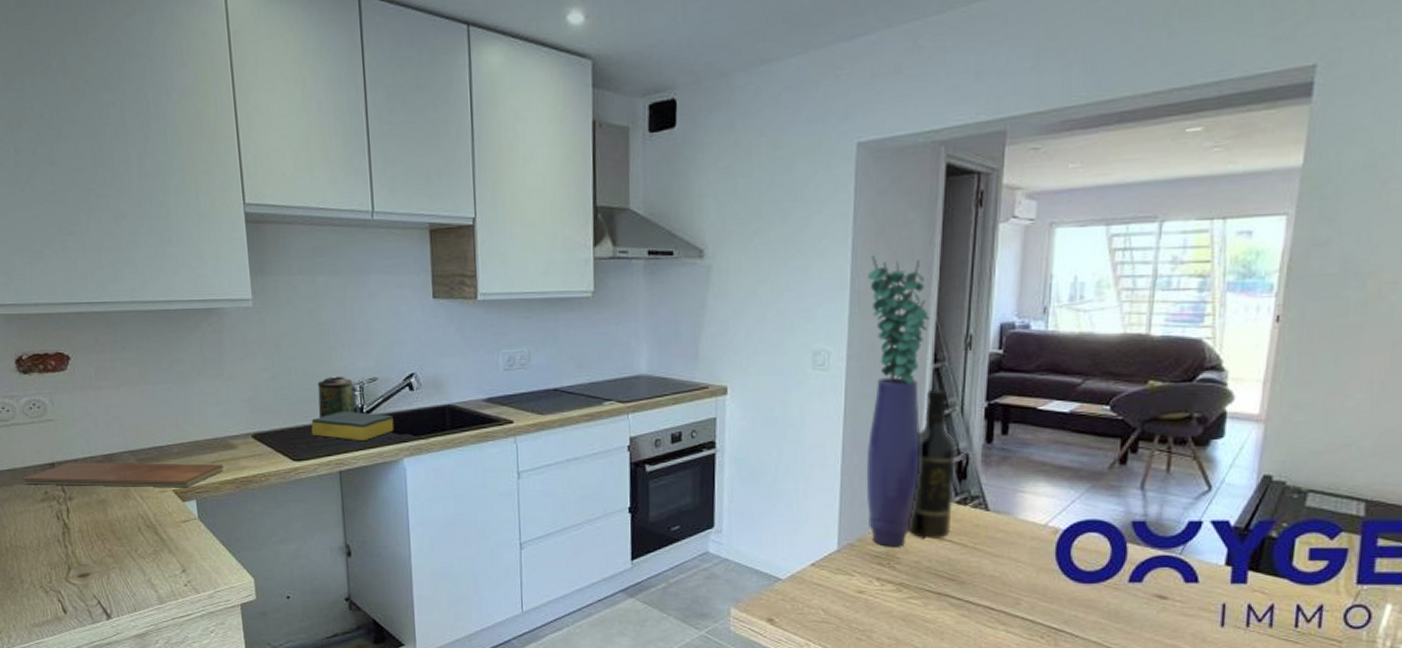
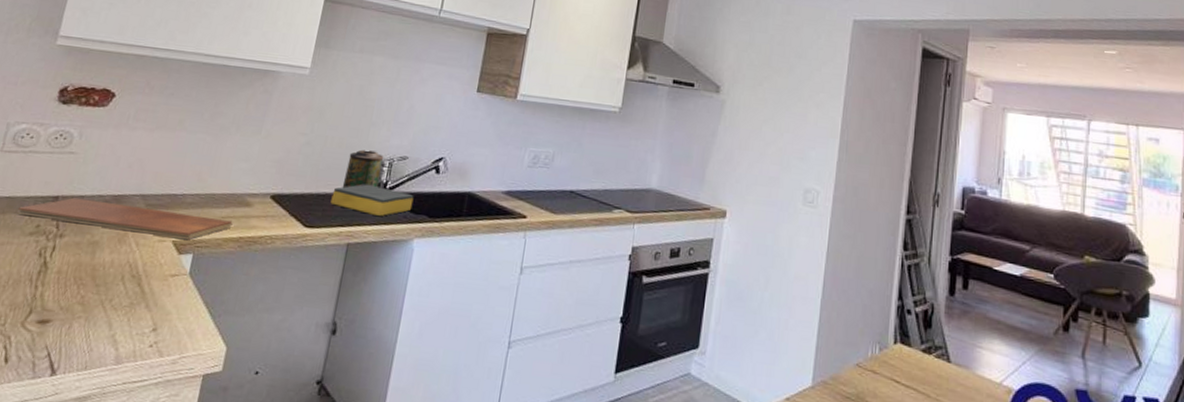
vase: present [866,255,930,547] -> none [842,113,905,390]
wine bottle: present [908,389,957,540] -> none [878,237,924,387]

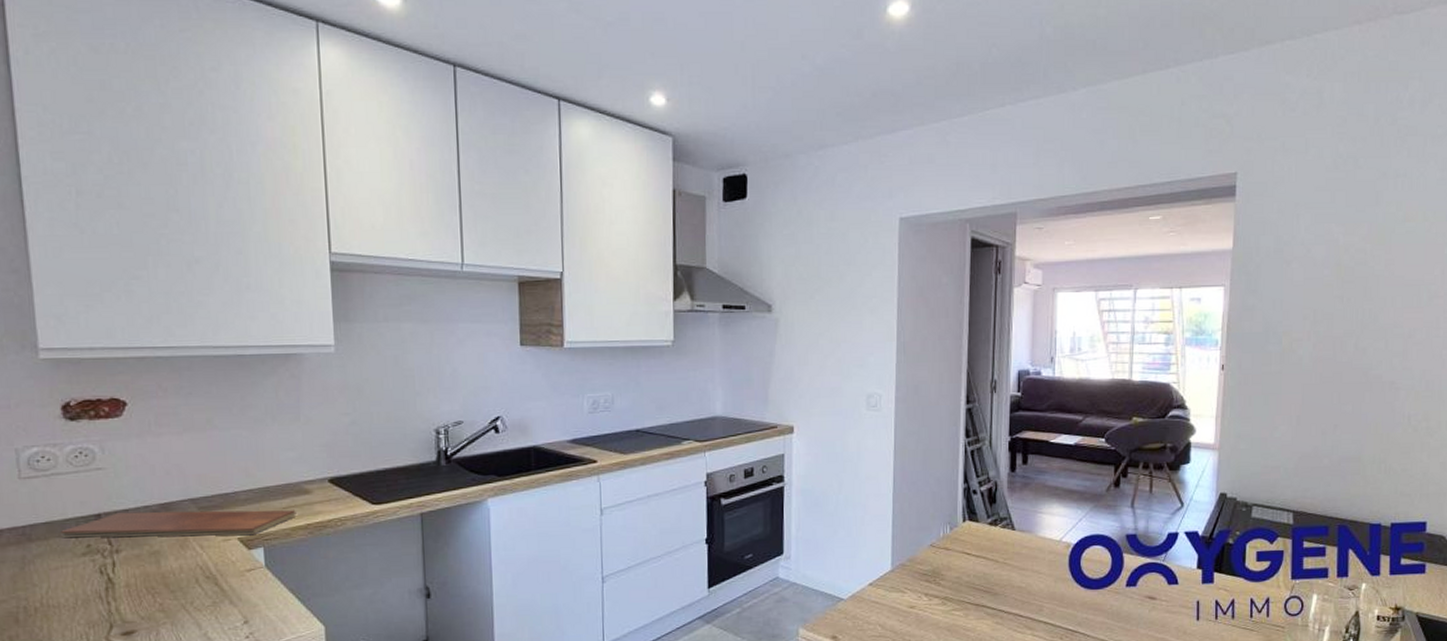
sponge: present [330,184,414,217] -> none [392,453,479,484]
canister: present [342,149,384,189] -> none [400,420,439,461]

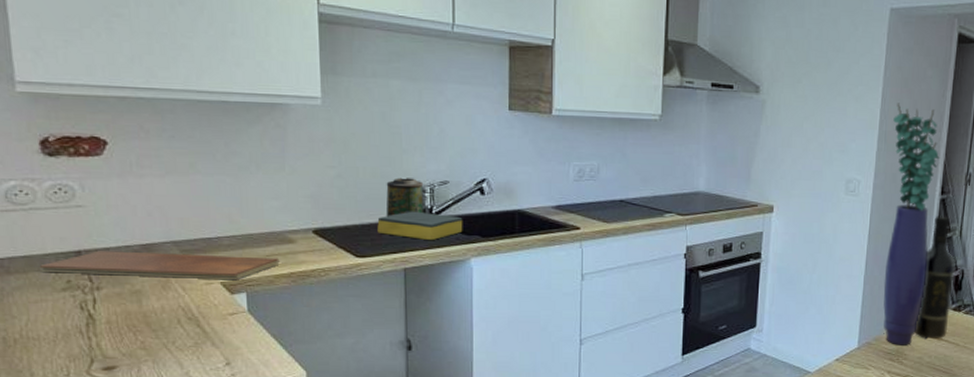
sponge: none [392,453,479,484] -> present [377,211,463,241]
canister: none [400,420,439,461] -> present [385,177,424,217]
vase: none [911,312,962,566] -> present [883,103,940,346]
wine bottle: none [950,426,988,557] -> present [914,216,956,340]

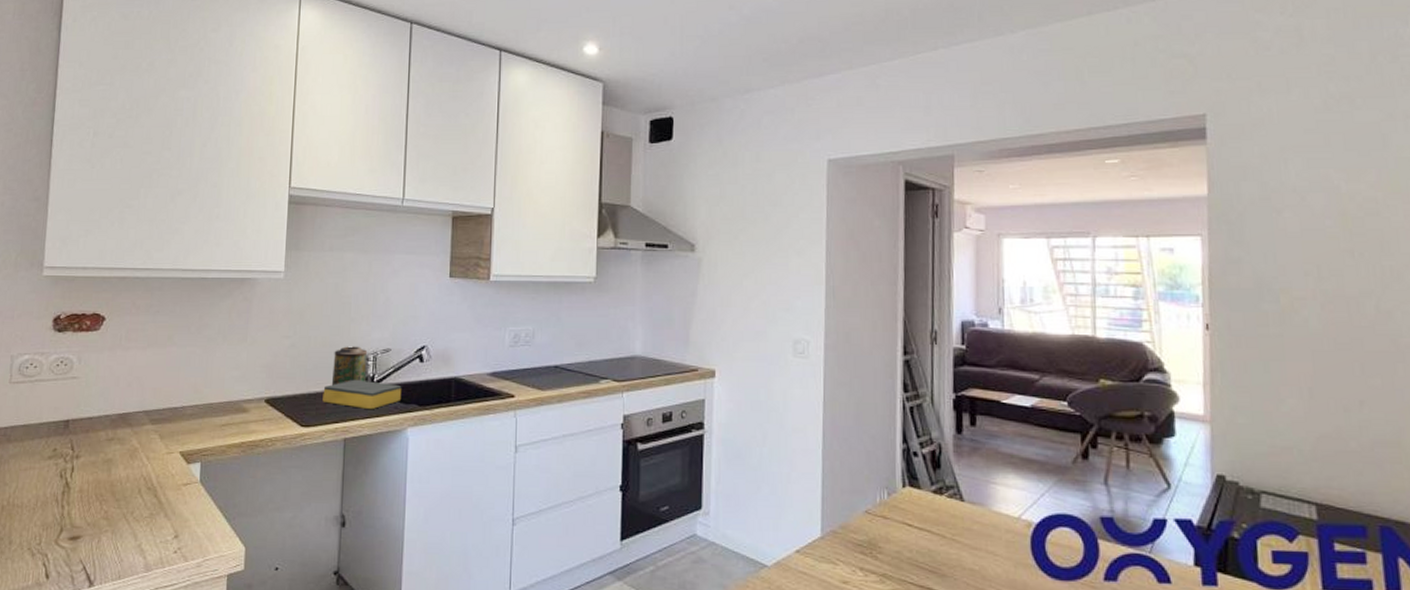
chopping board: present [39,250,280,281] -> none [33,420,233,450]
vase: present [883,103,940,346] -> none [841,256,898,536]
wine bottle: present [914,216,956,340] -> none [888,379,930,530]

